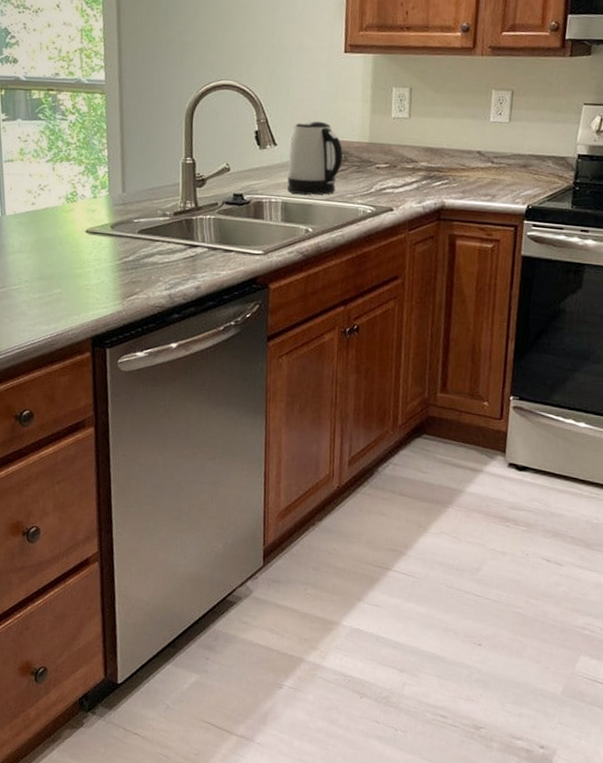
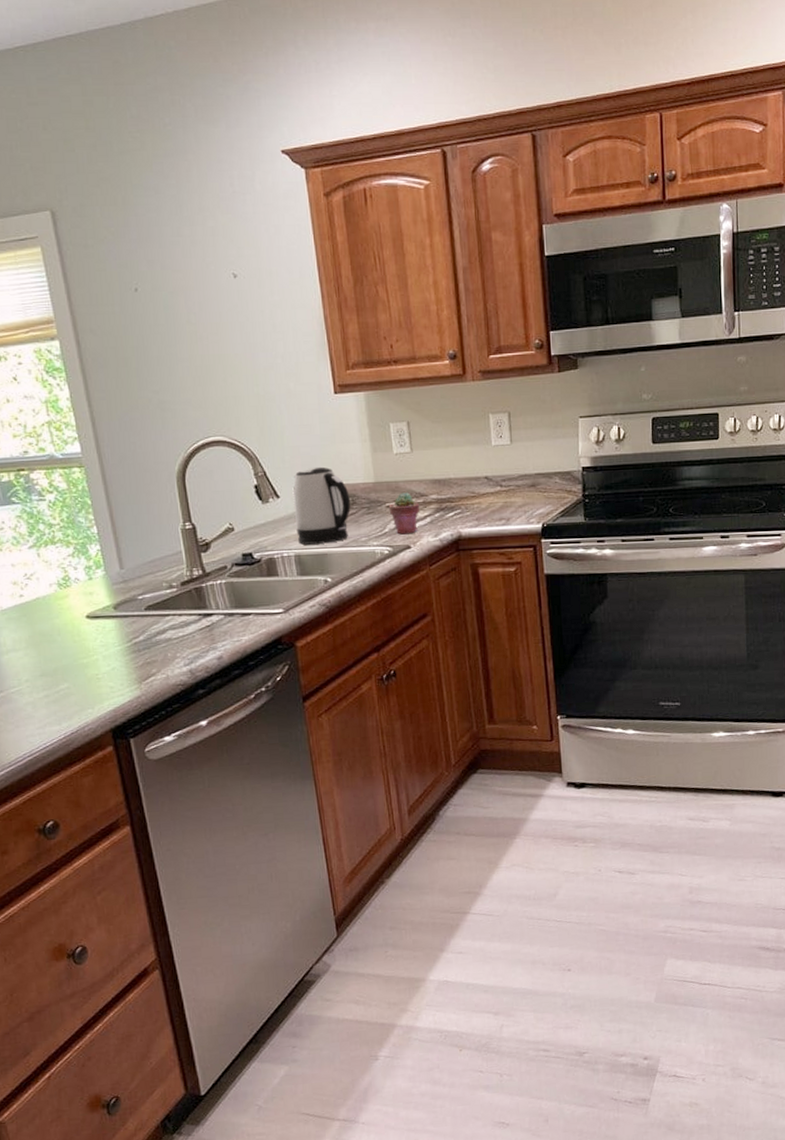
potted succulent: none [378,156,409,197] -> present [388,492,420,535]

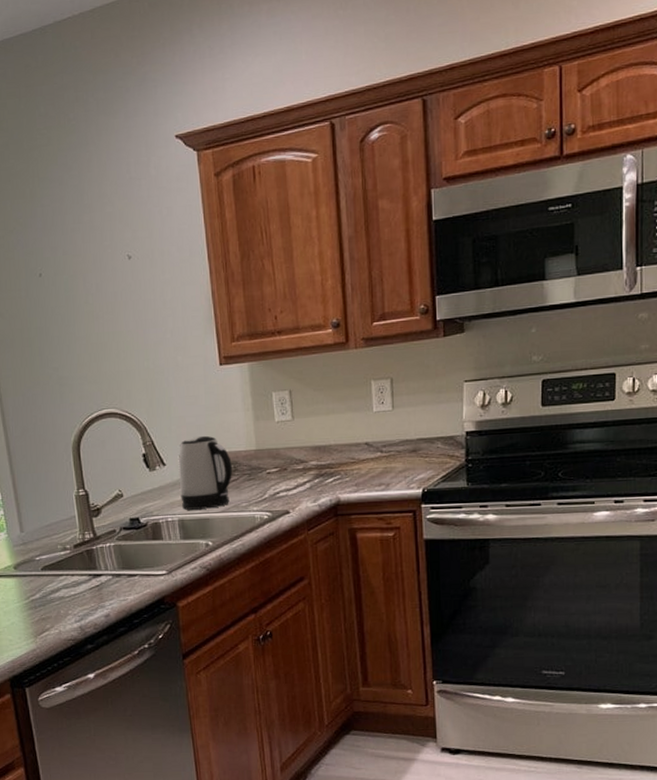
potted succulent: present [388,492,420,535] -> none [269,459,300,500]

